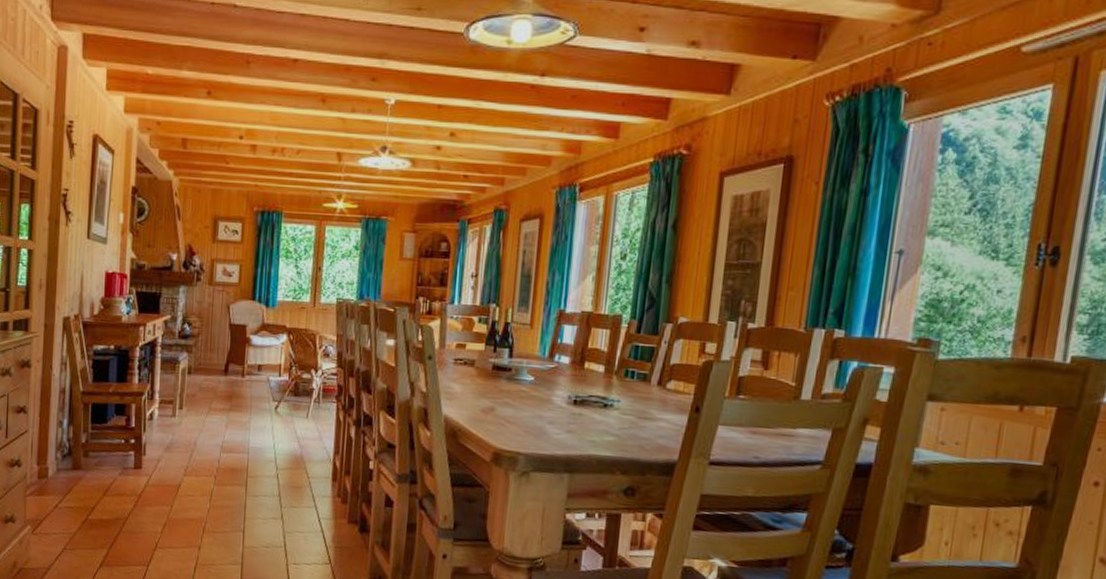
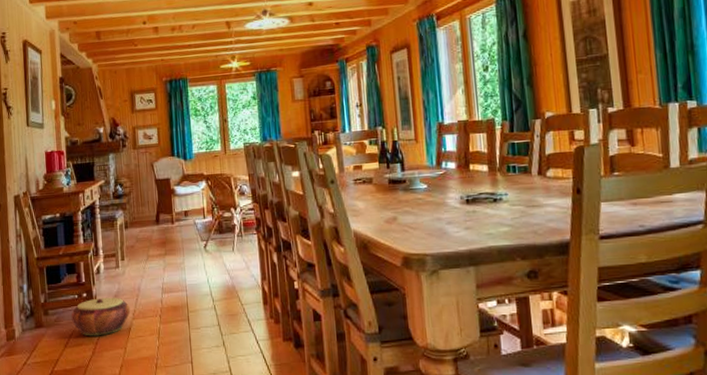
woven basket: none [114,446,183,489] -> present [70,297,131,337]

